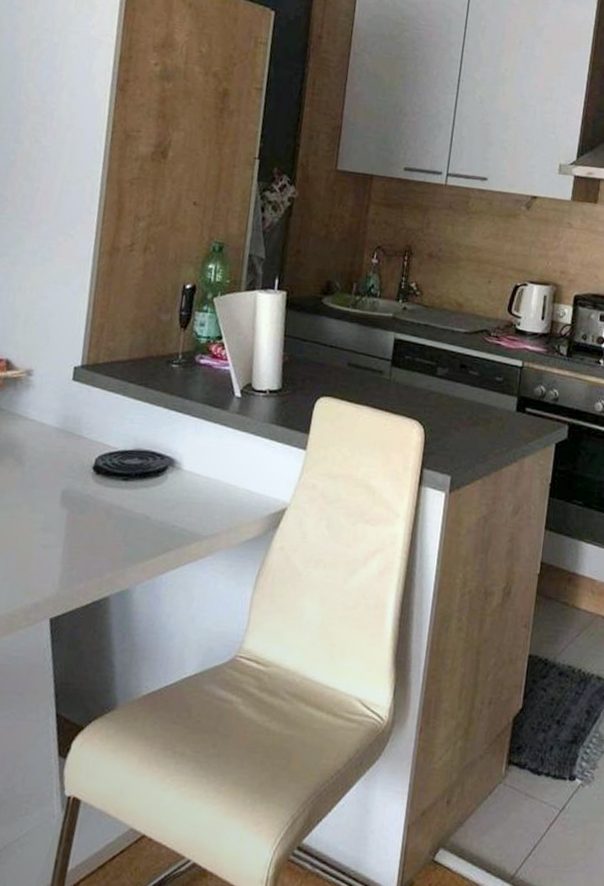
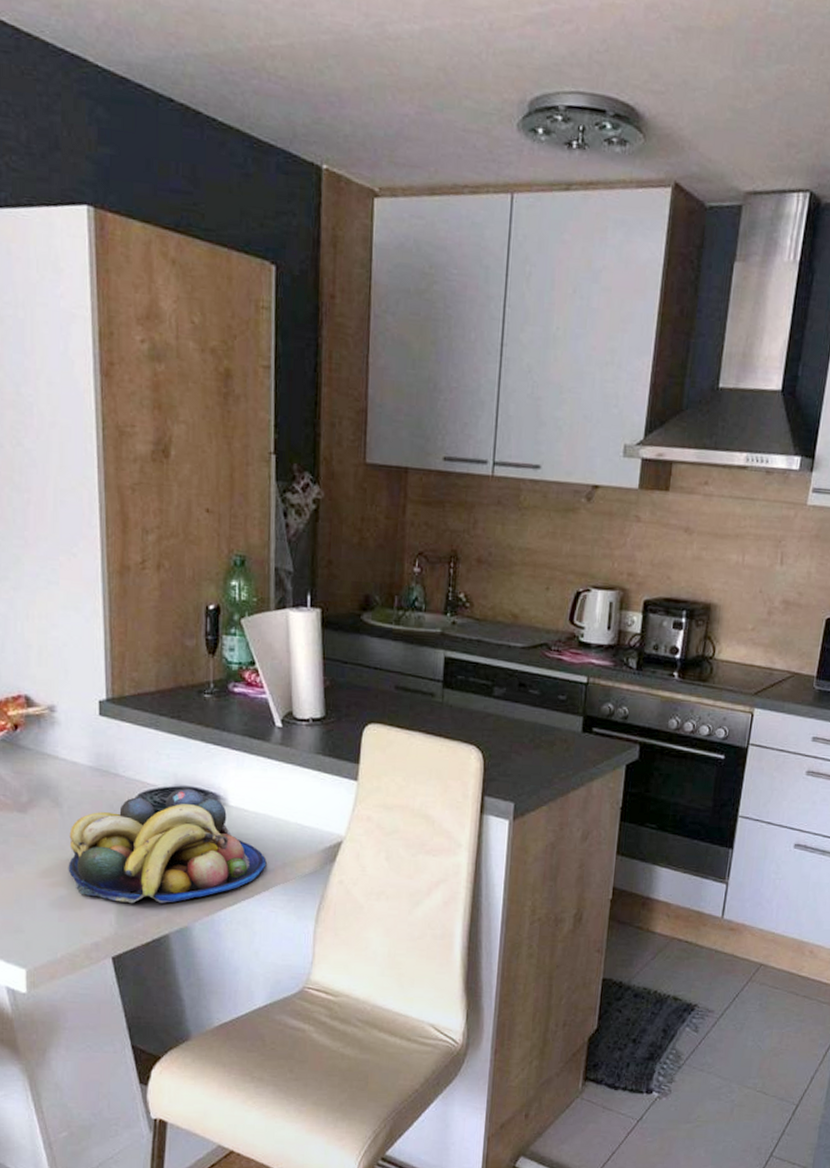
fruit bowl: none [20,451,213,565] -> present [68,788,267,904]

